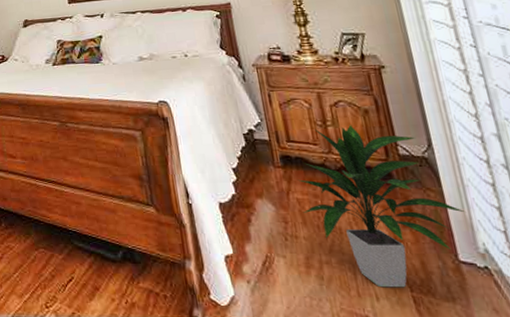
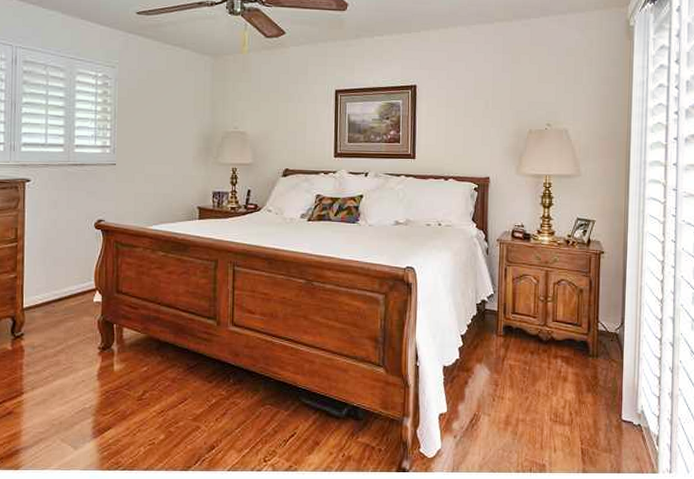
indoor plant: present [297,125,465,288] -> none [512,302,635,442]

